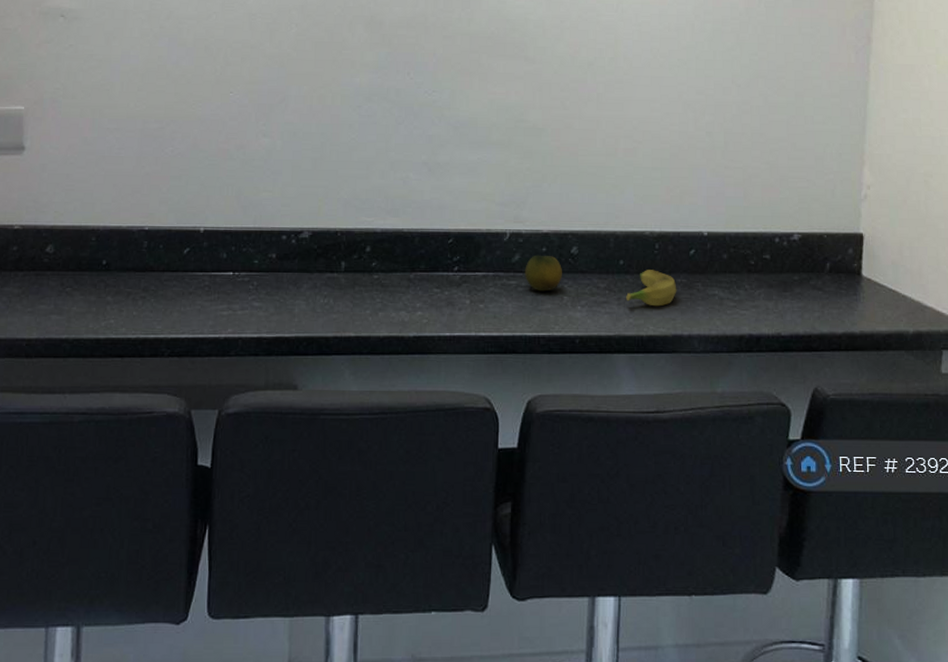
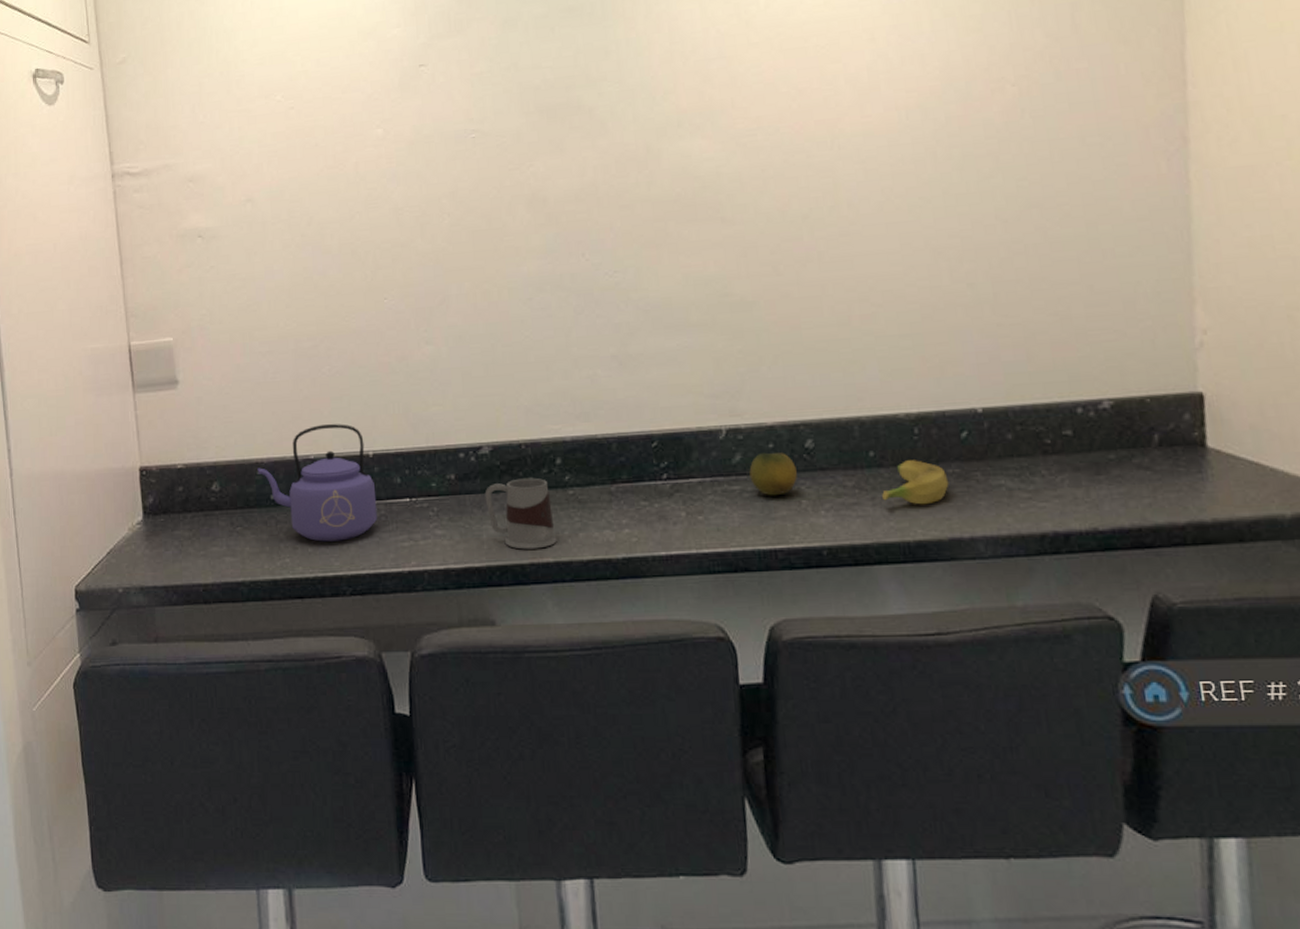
kettle: none [93,200,203,307] -> present [257,424,378,542]
mug: none [300,261,360,324] -> present [484,478,557,550]

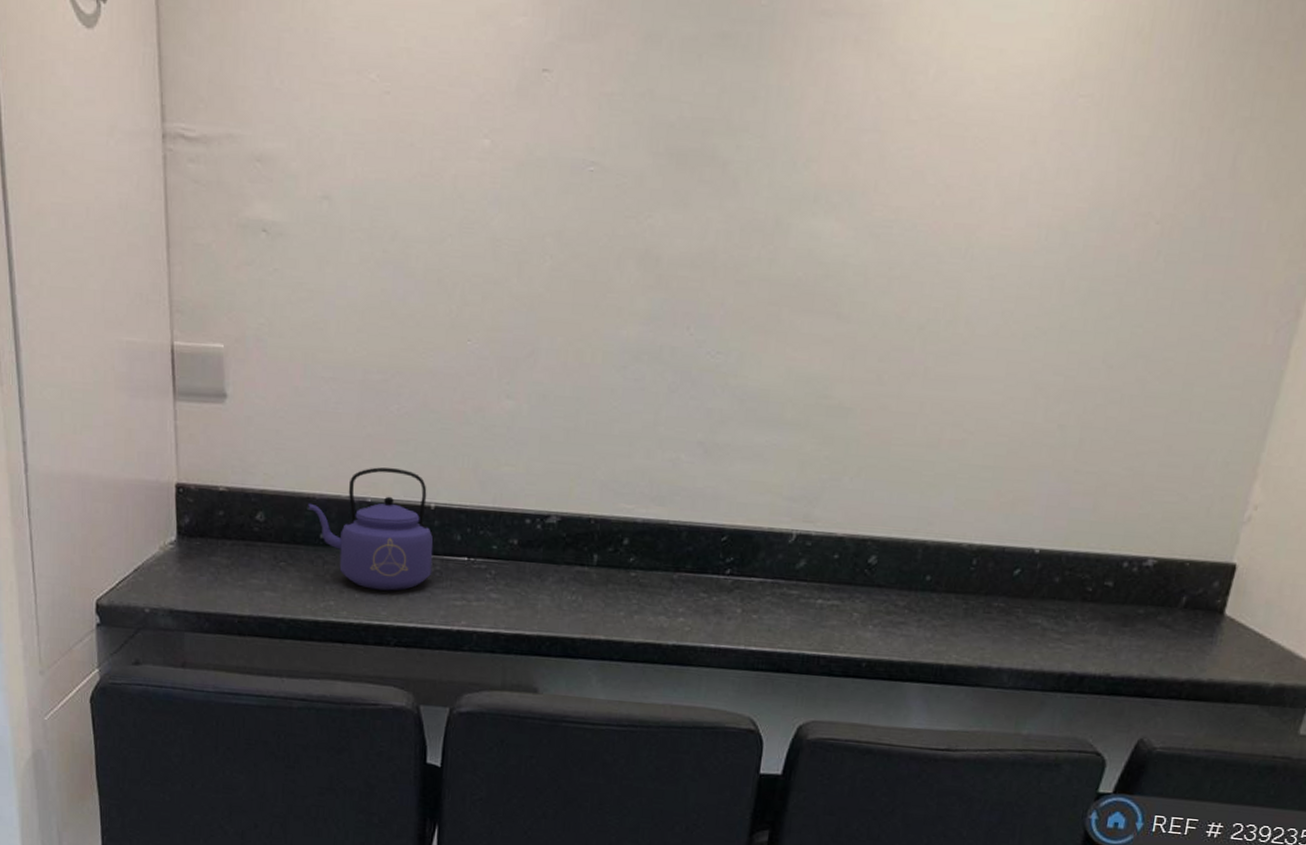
mug: present [484,478,557,550] -> none [545,553,612,626]
fruit: present [749,452,797,496] -> none [809,562,855,606]
banana: present [882,460,949,505] -> none [928,589,992,633]

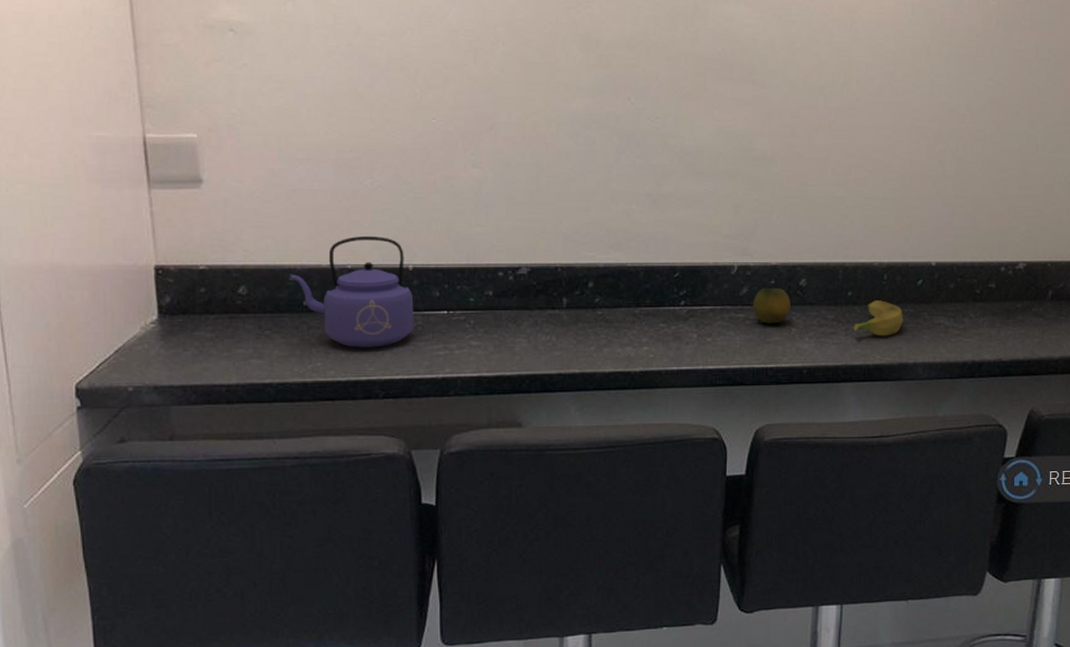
fruit: none [809,562,855,606] -> present [753,287,790,324]
banana: none [928,589,992,633] -> present [854,300,904,336]

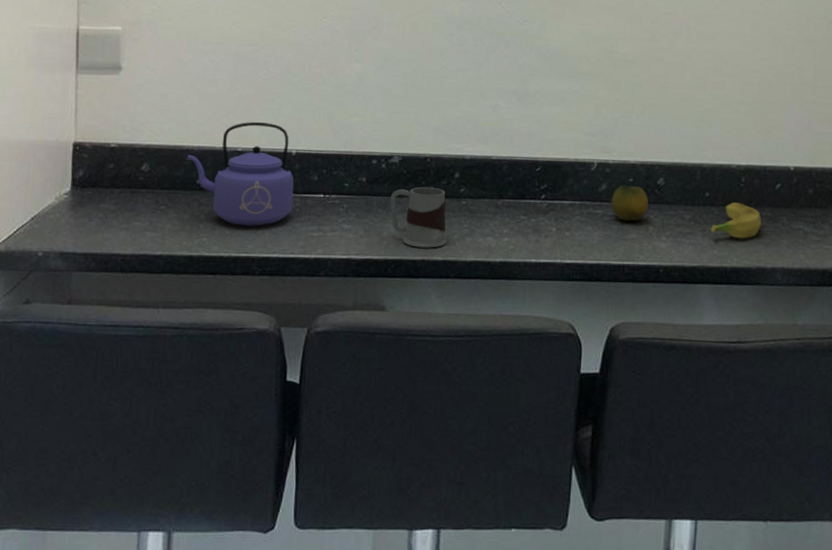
mug: none [520,298,584,361] -> present [390,186,447,248]

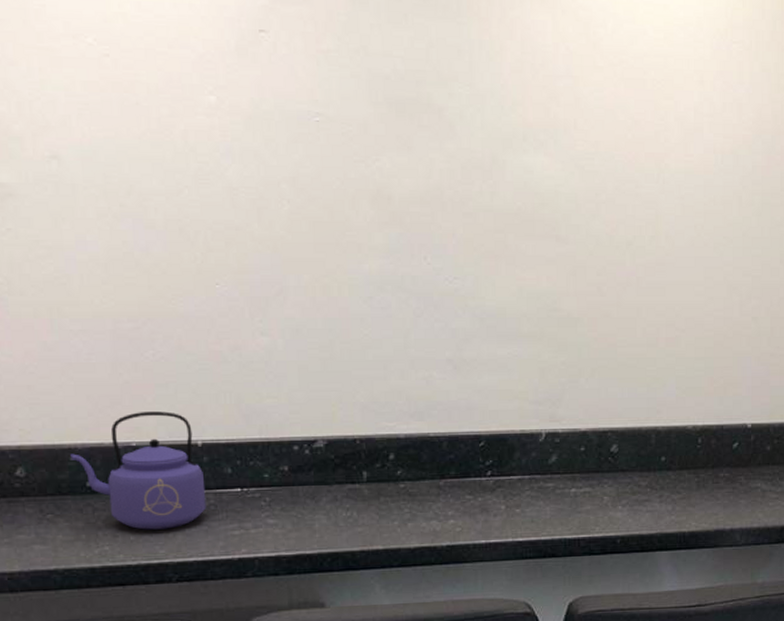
mug: present [390,186,447,248] -> none [318,471,387,538]
fruit: present [611,185,648,221] -> none [562,454,602,493]
banana: present [711,202,762,239] -> none [668,465,720,502]

